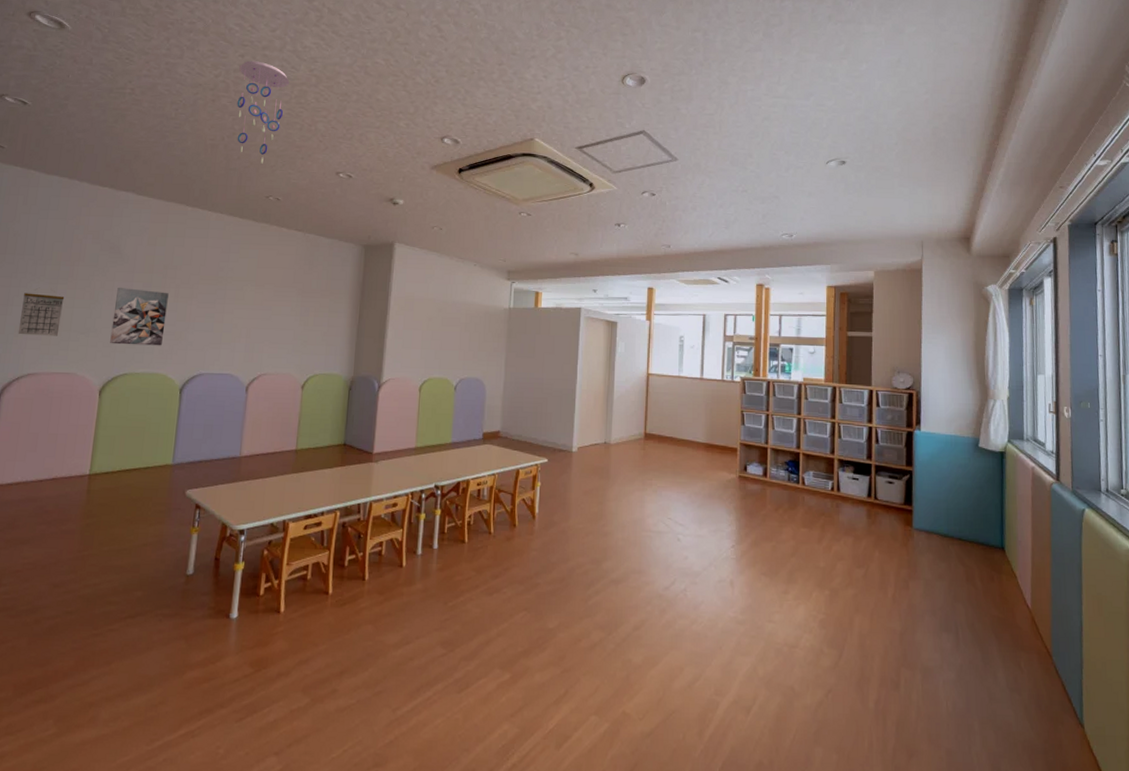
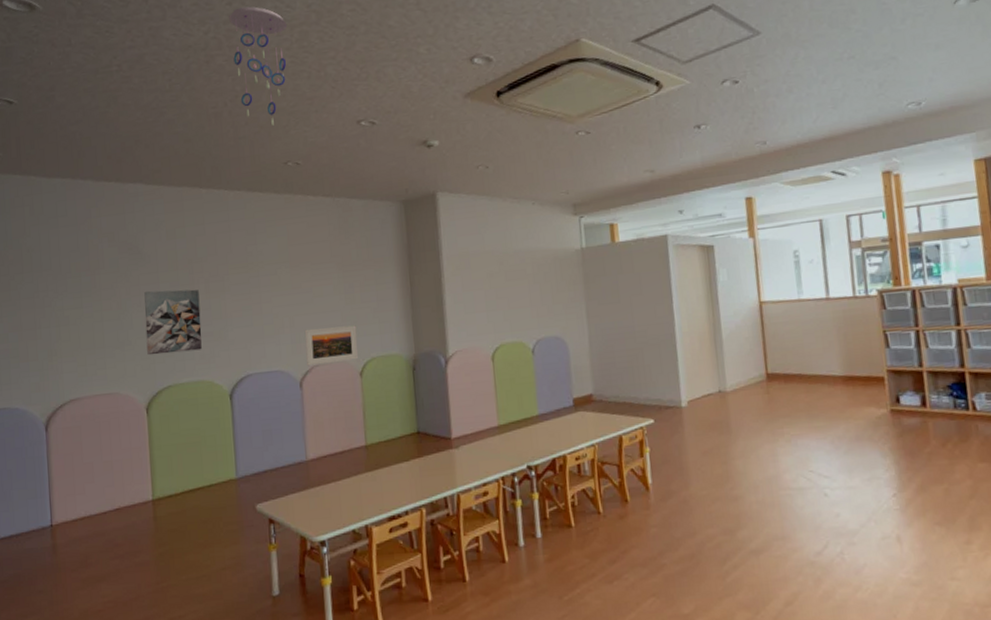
calendar: present [17,293,65,336] -> none [50,310,93,359]
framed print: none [255,341,306,374] -> present [304,325,359,366]

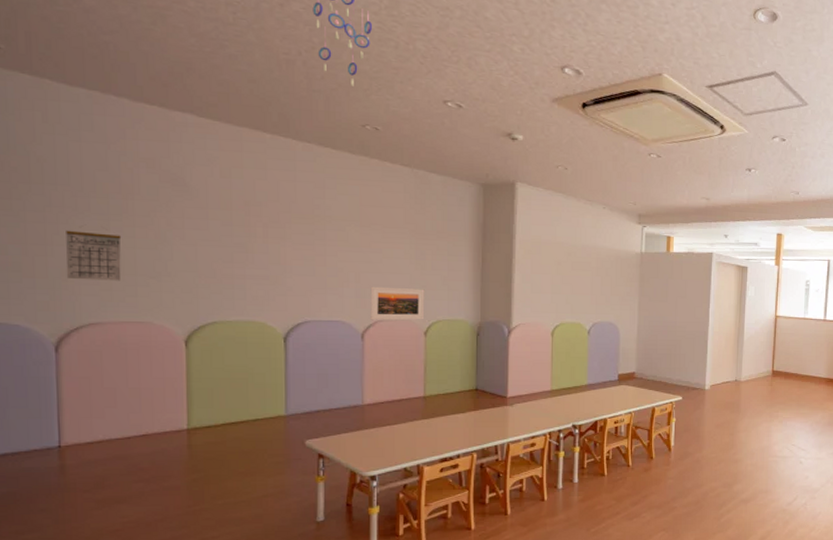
calendar: none [50,310,93,359] -> present [66,230,122,281]
wall art: present [144,289,202,355] -> none [188,226,256,292]

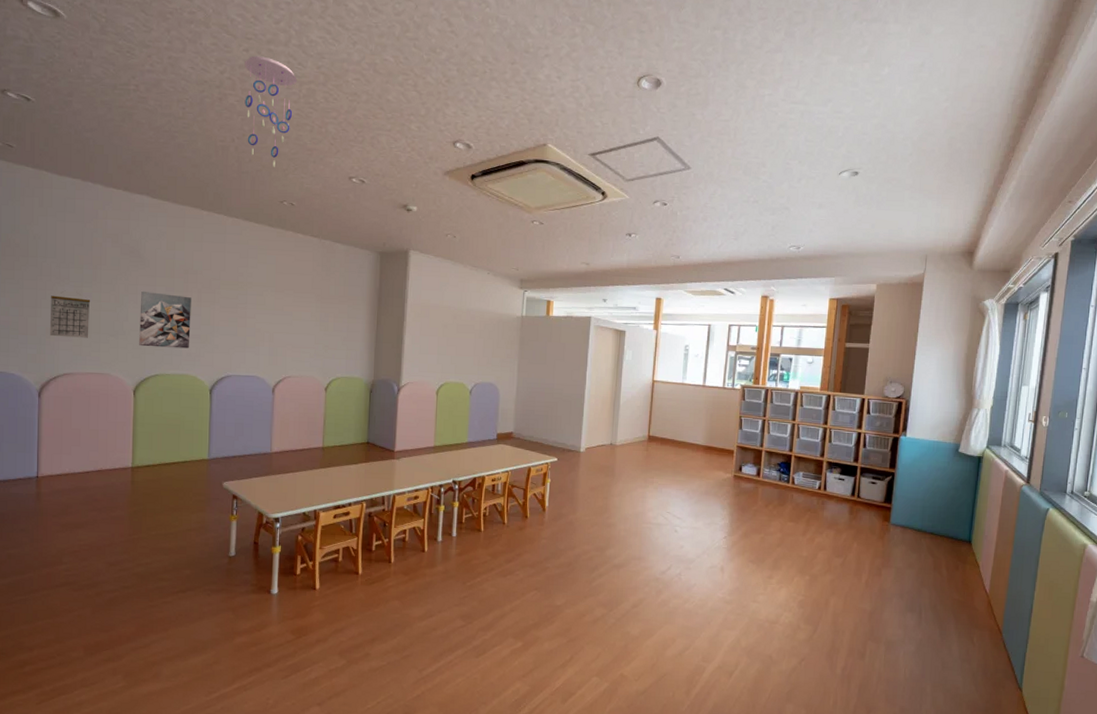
wall art: none [188,226,256,292] -> present [139,292,191,349]
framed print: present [370,286,425,321] -> none [280,345,327,377]

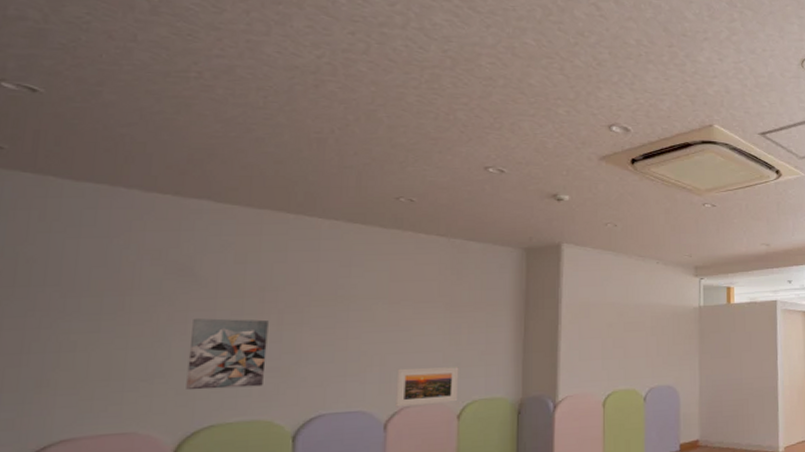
calendar: present [49,295,91,338] -> none [40,335,113,391]
ceiling mobile: present [244,56,297,167] -> none [349,39,418,160]
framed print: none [280,345,327,377] -> present [395,367,459,407]

